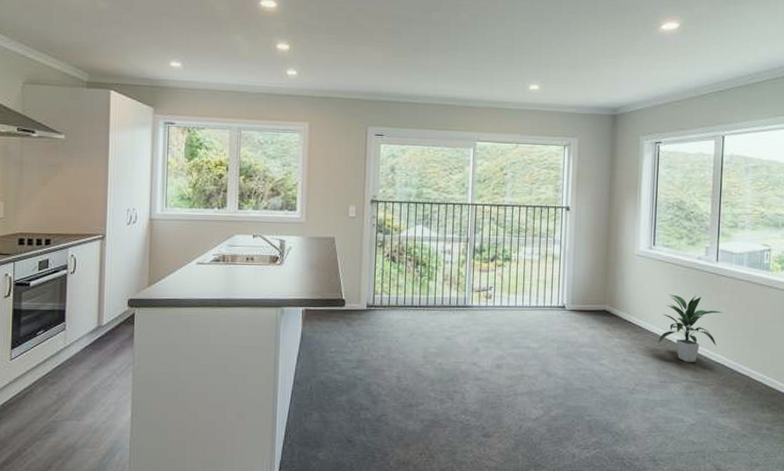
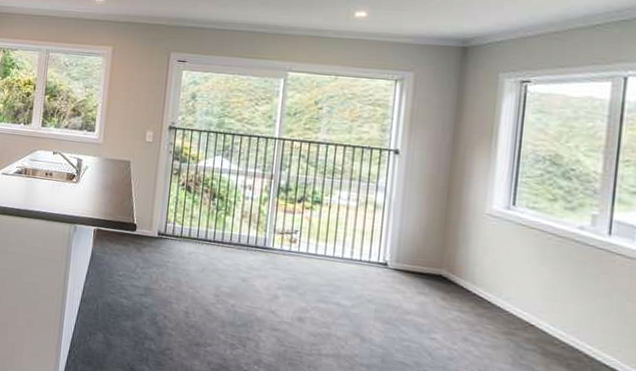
indoor plant: present [658,294,723,362] -> none [514,267,617,359]

